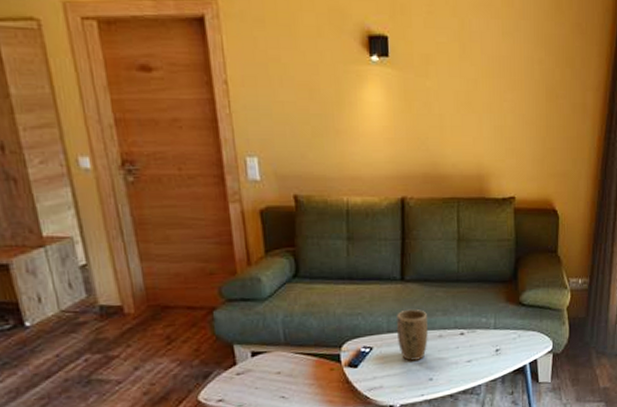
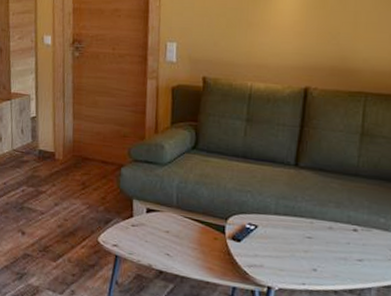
plant pot: present [396,309,428,361] -> none [284,195,318,248]

